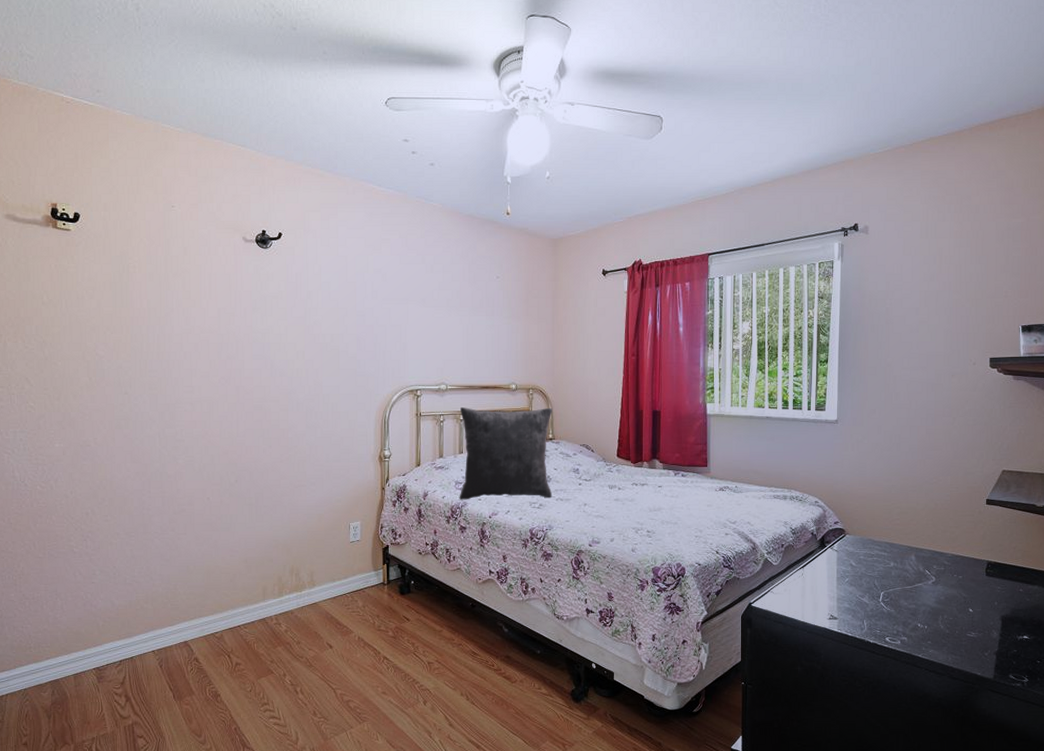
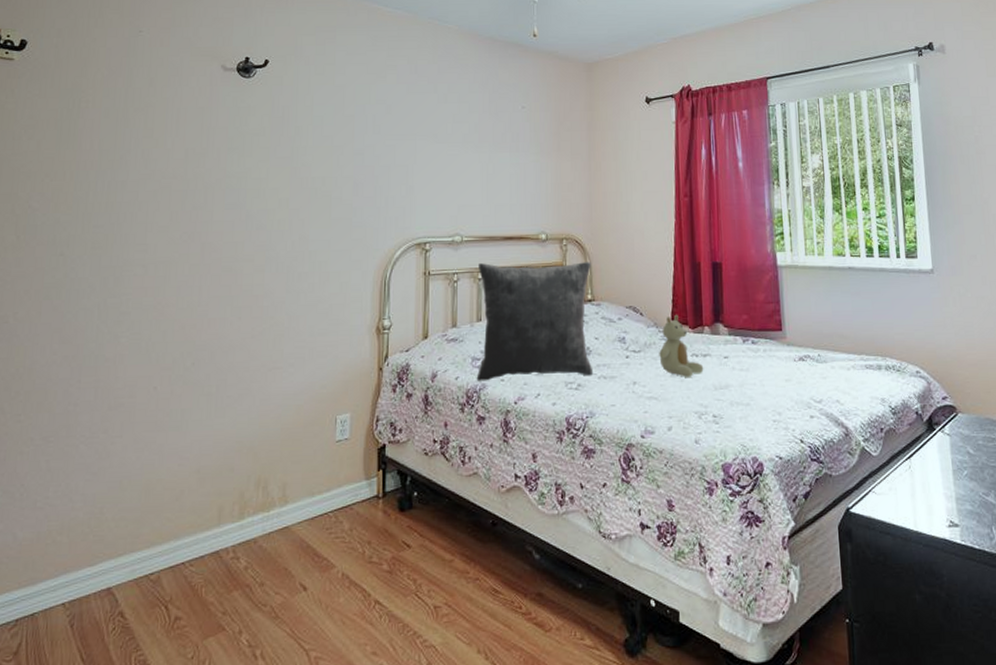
stuffed bear: none [606,451,642,501] -> present [659,314,704,377]

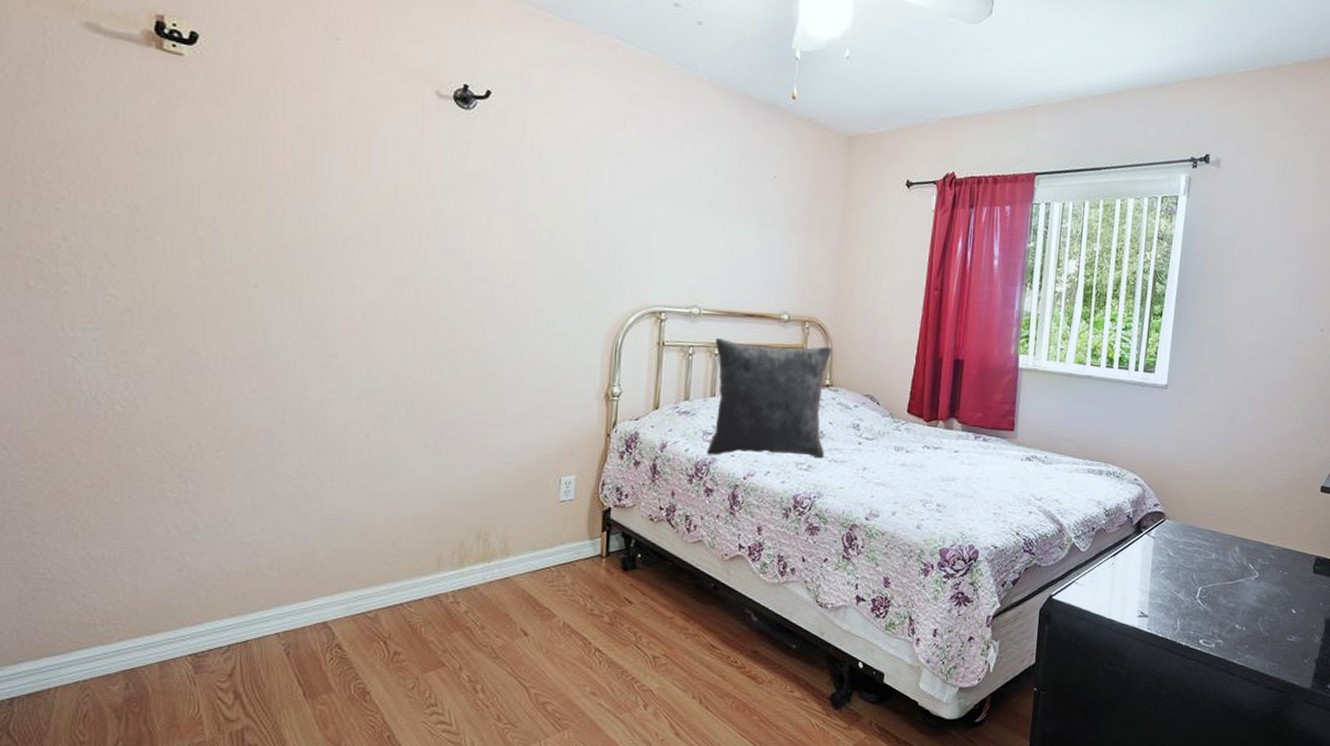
stuffed bear: present [659,314,704,377] -> none [891,406,934,467]

